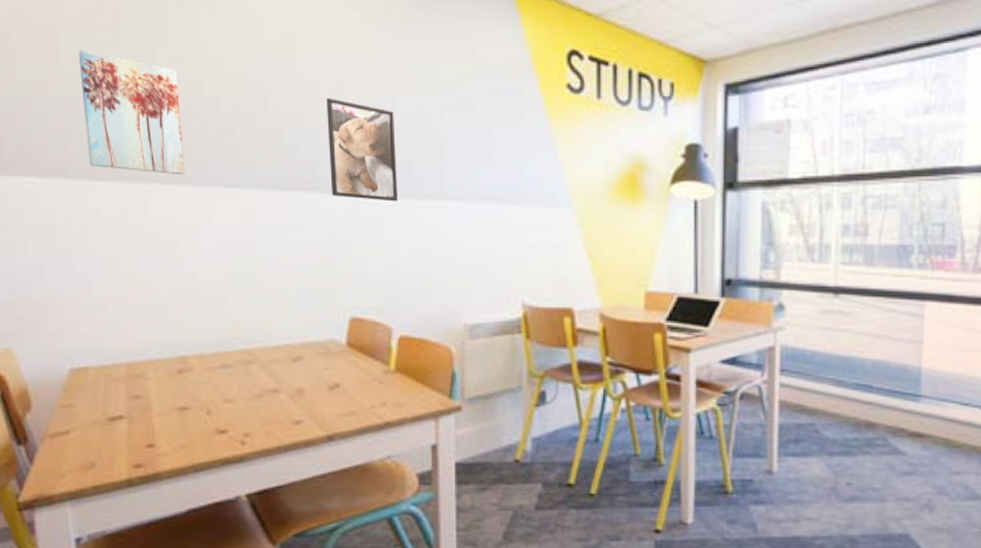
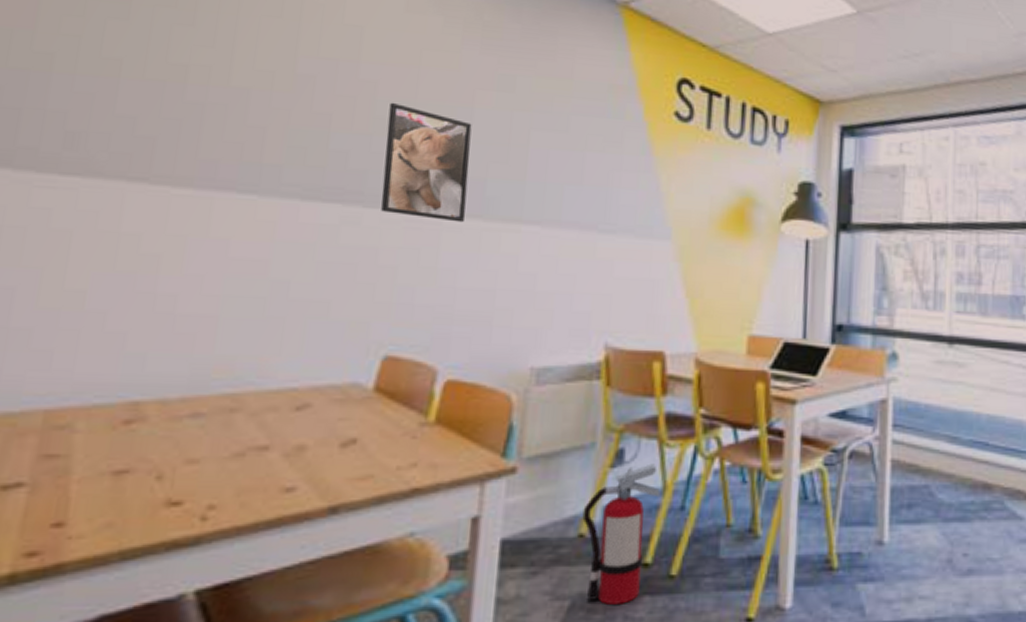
wall art: present [78,50,185,175] -> none [49,21,199,175]
fire extinguisher: none [516,403,578,515] -> present [582,463,661,604]

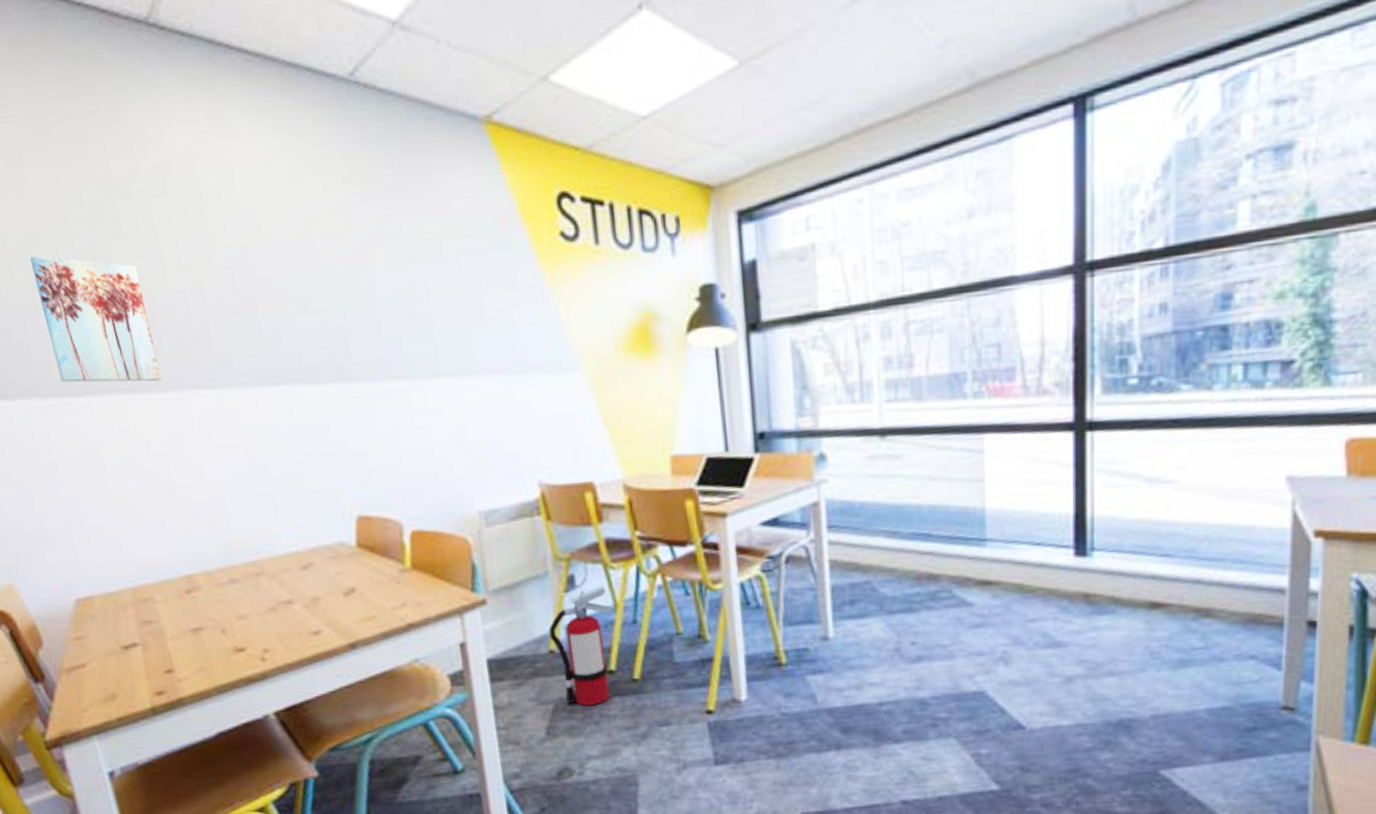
wall art: none [49,21,199,175] -> present [30,255,162,383]
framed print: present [381,102,472,223] -> none [300,277,391,387]

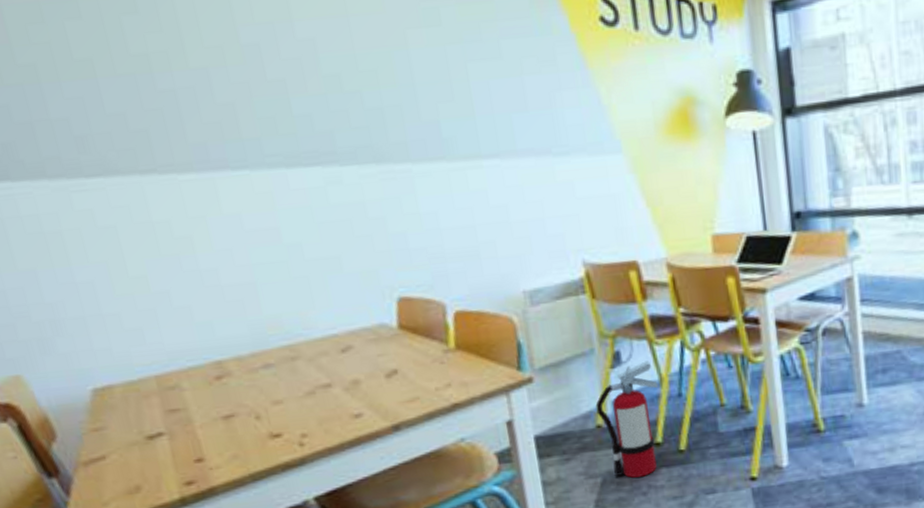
wall art: present [30,255,162,383] -> none [32,29,184,163]

